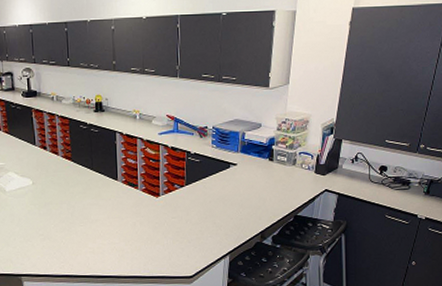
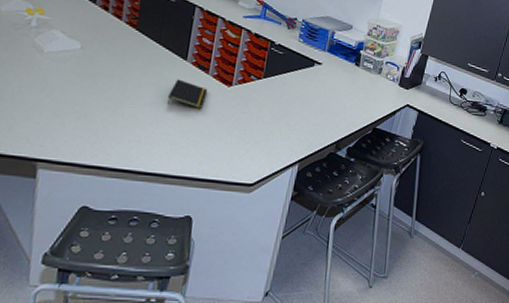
notepad: none [108,197,139,220] -> present [167,79,207,108]

